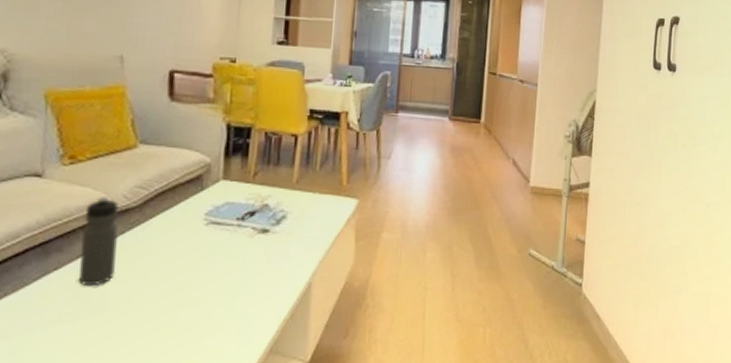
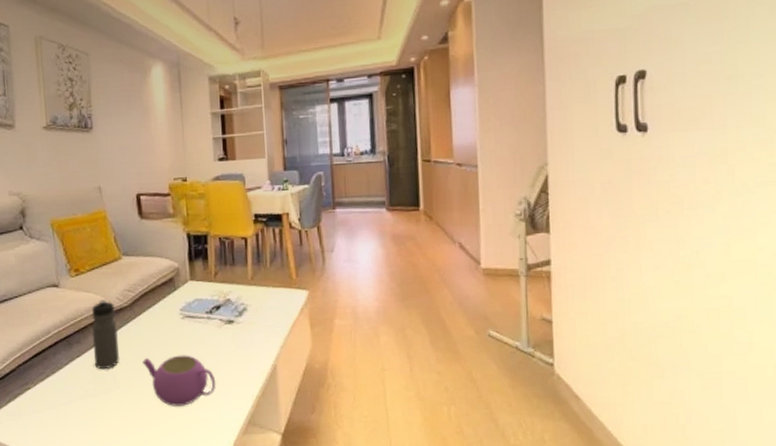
teapot: none [146,269,238,333] -> present [142,355,216,406]

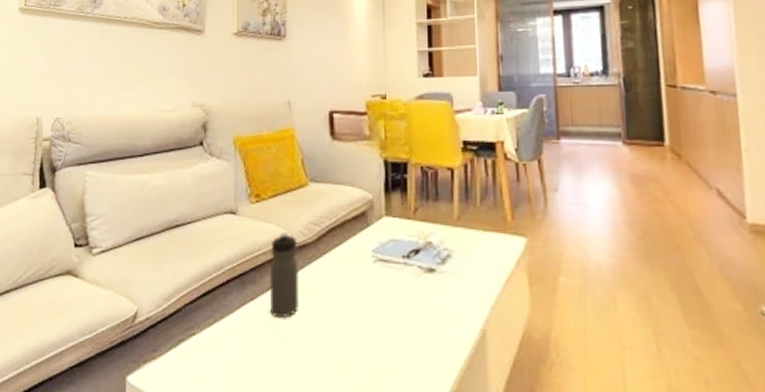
teapot: present [142,355,216,406] -> none [325,307,412,373]

